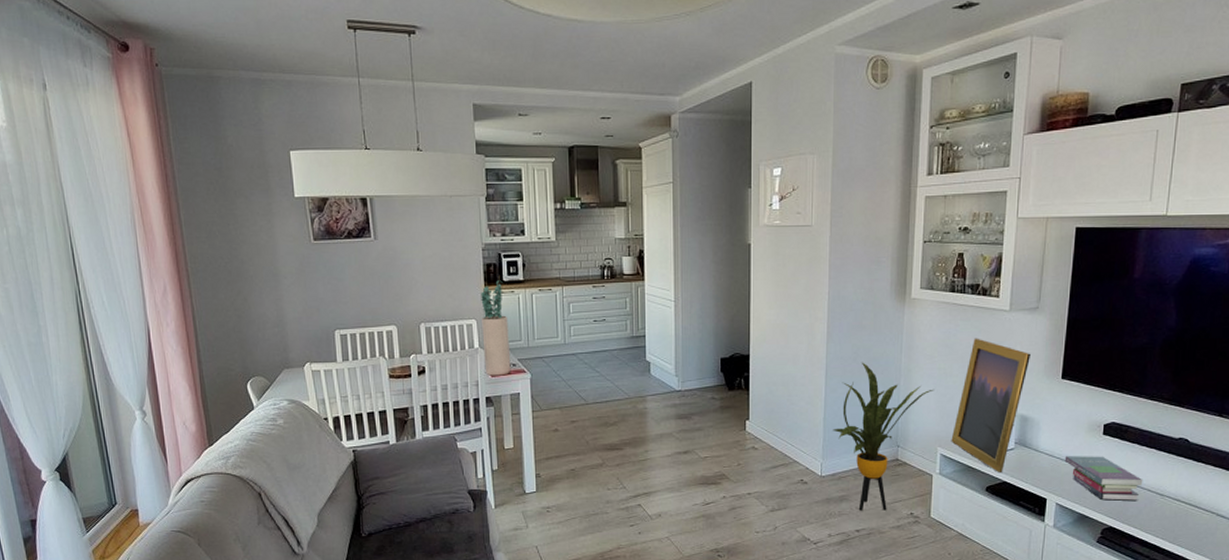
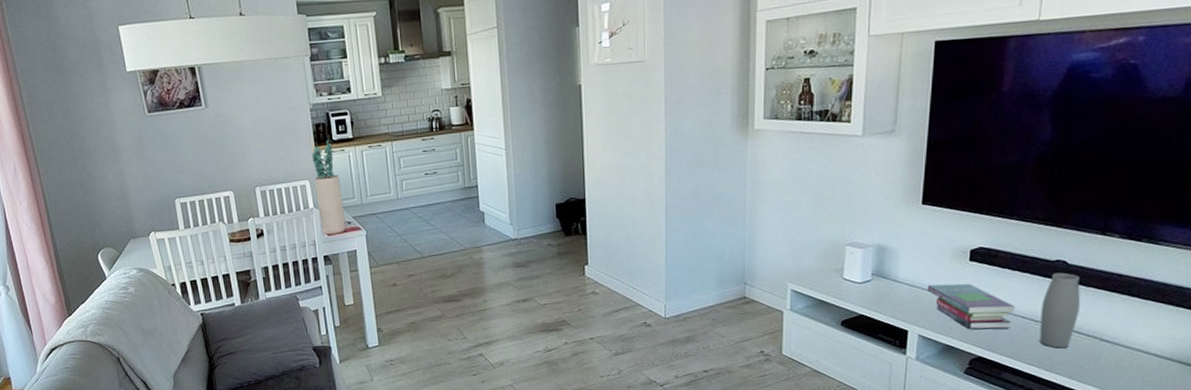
house plant: present [833,362,935,511] -> none [676,199,783,351]
picture frame: present [951,338,1032,472] -> none [802,166,888,306]
vase: none [1164,450,1201,522] -> present [1039,272,1081,348]

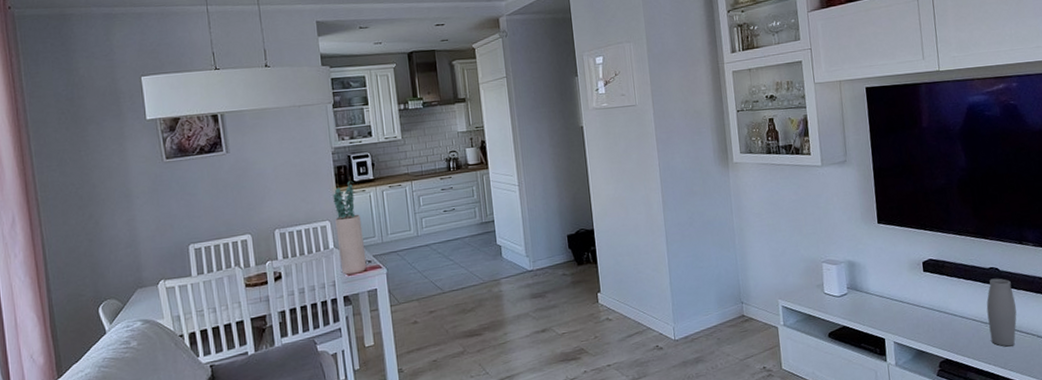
books: present [927,283,1016,330] -> none [894,292,967,334]

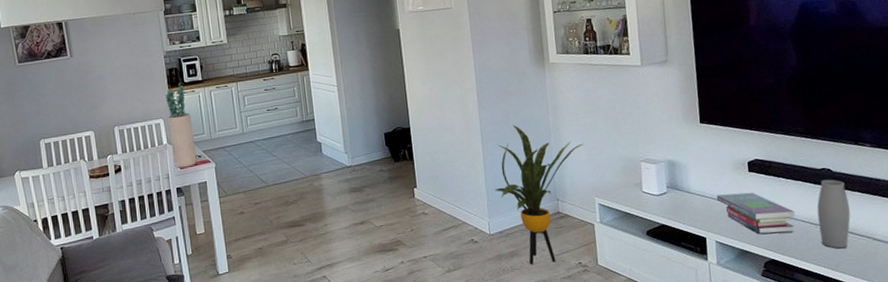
house plant: none [680,226,768,371] -> present [495,125,584,265]
books: none [894,292,967,334] -> present [716,192,796,235]

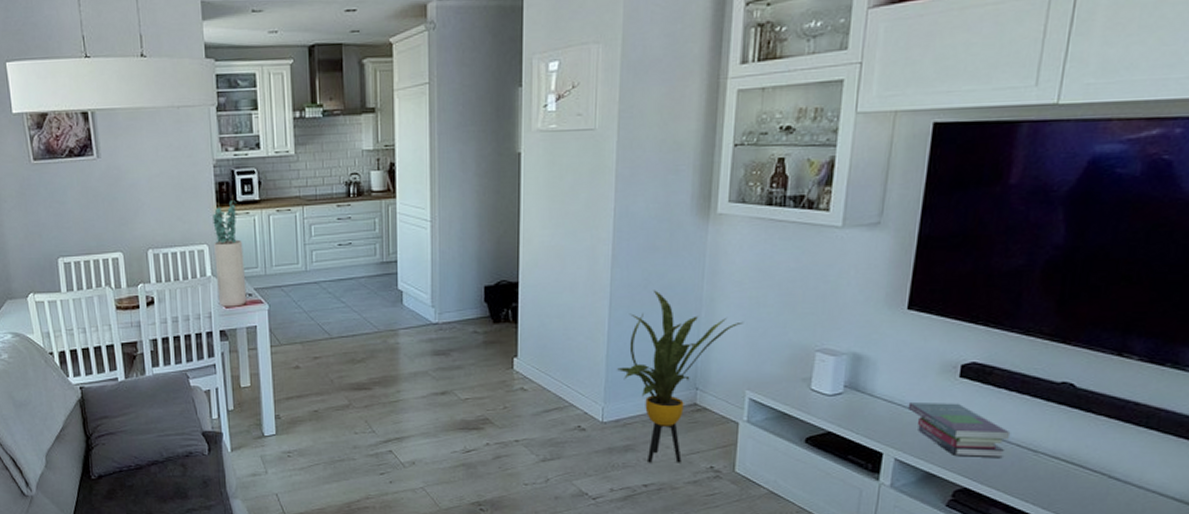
vase: present [816,179,851,249] -> none [1036,396,1089,484]

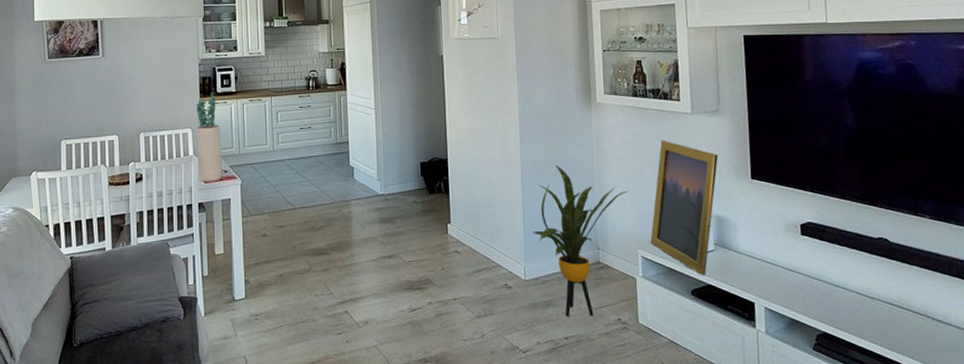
picture frame: none [763,260,869,421] -> present [650,140,719,275]
books: present [907,403,1011,459] -> none [766,257,850,305]

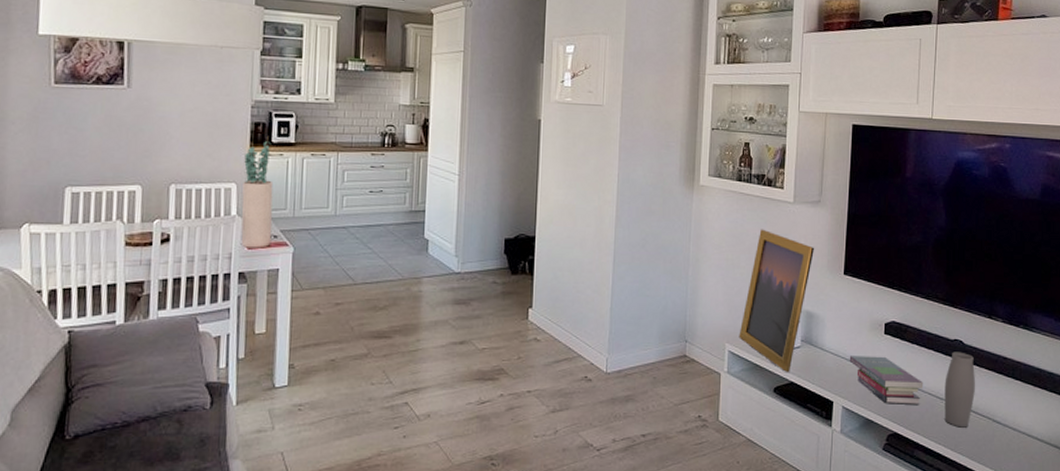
house plant: present [533,164,629,317] -> none [620,249,723,413]
books: none [766,257,850,305] -> present [849,356,924,406]
vase: none [873,250,909,327] -> present [944,351,976,428]

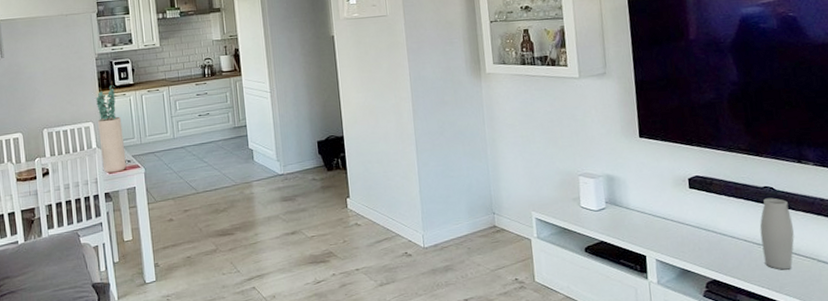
picture frame: present [739,229,815,372] -> none [543,105,607,232]
books: present [849,356,924,406] -> none [656,209,738,254]

